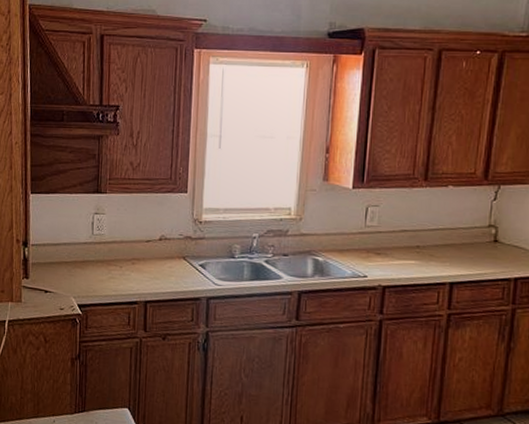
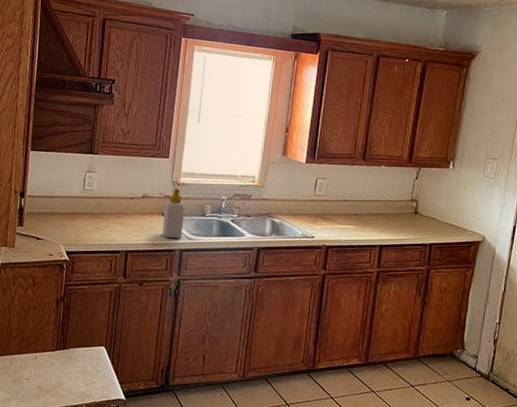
soap bottle: none [184,226,210,285] -> present [162,187,186,239]

